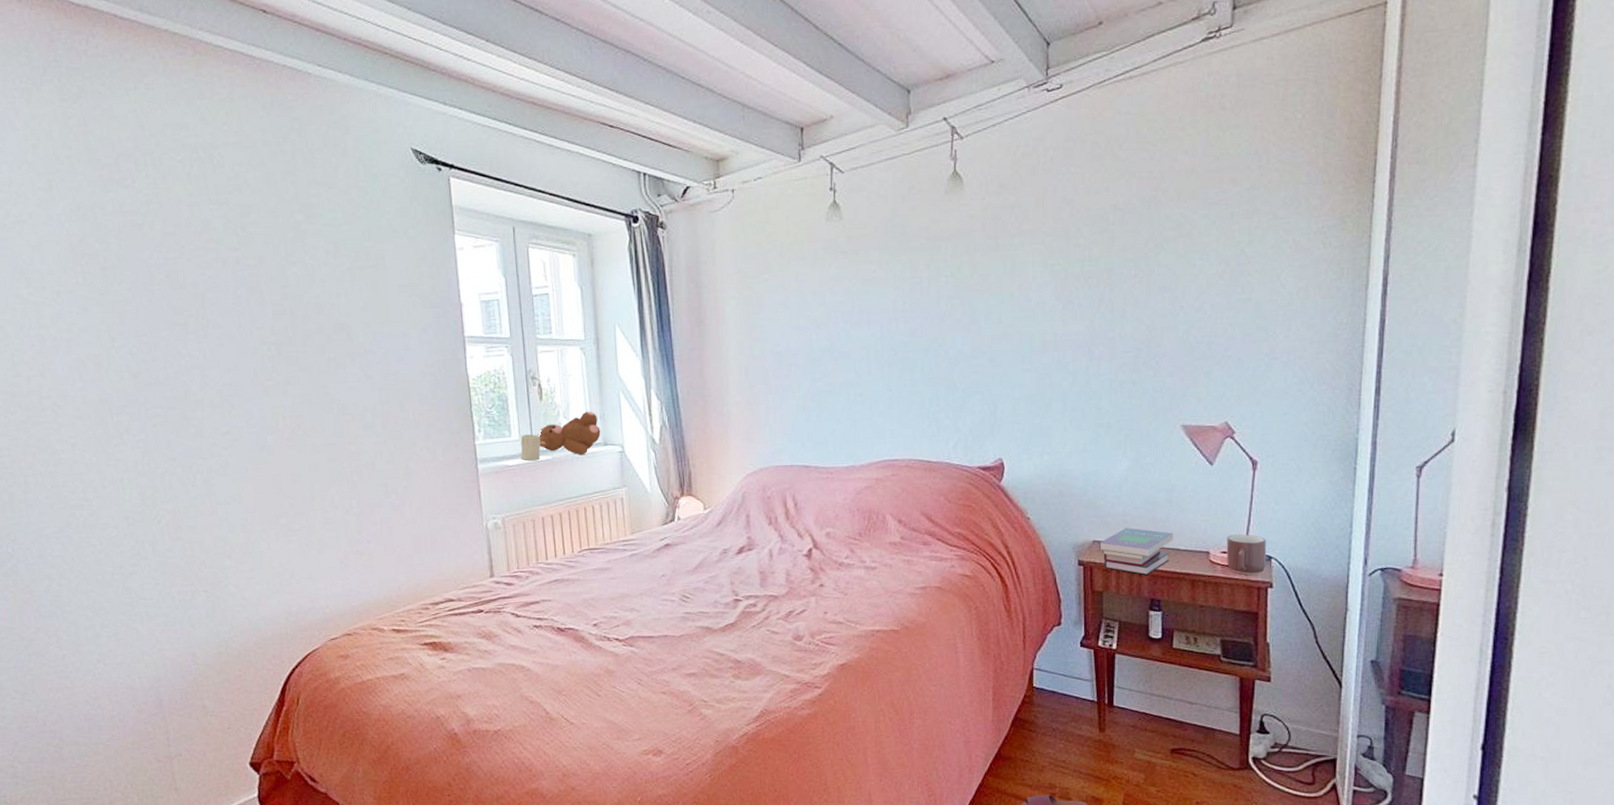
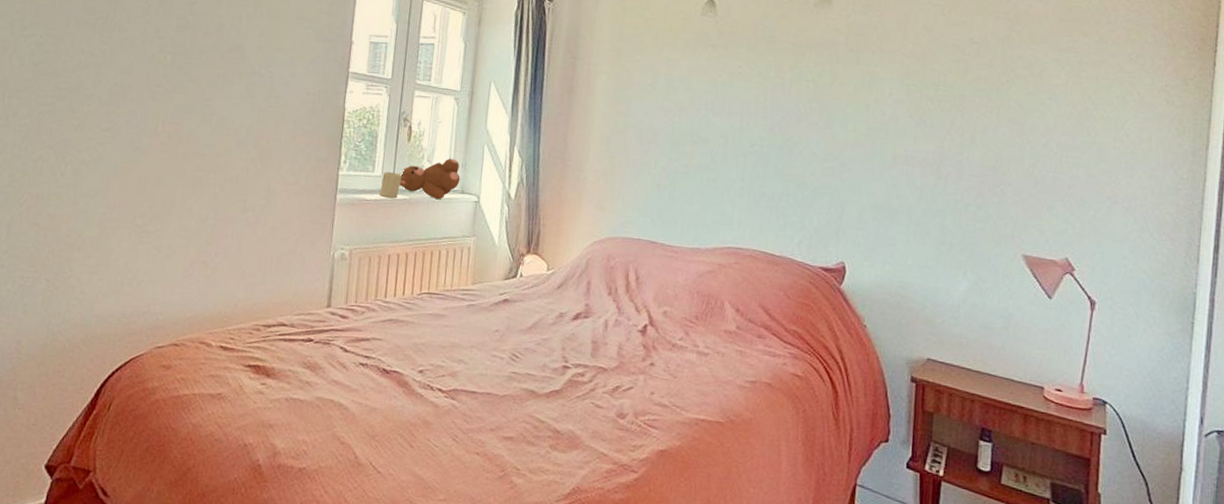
books: present [1099,528,1173,576] -> none [933,350,1009,403]
mug: present [1226,534,1267,576] -> none [1060,372,1102,419]

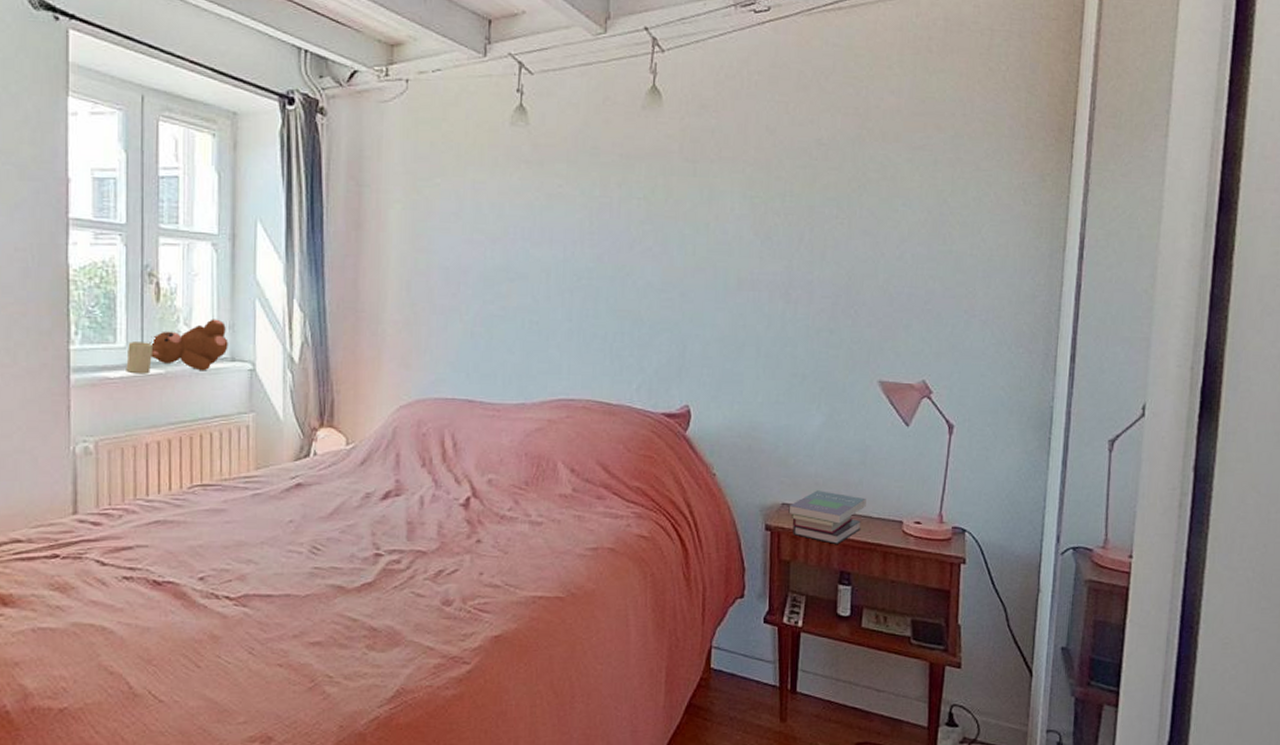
books: none [933,350,1009,403] -> present [788,490,866,545]

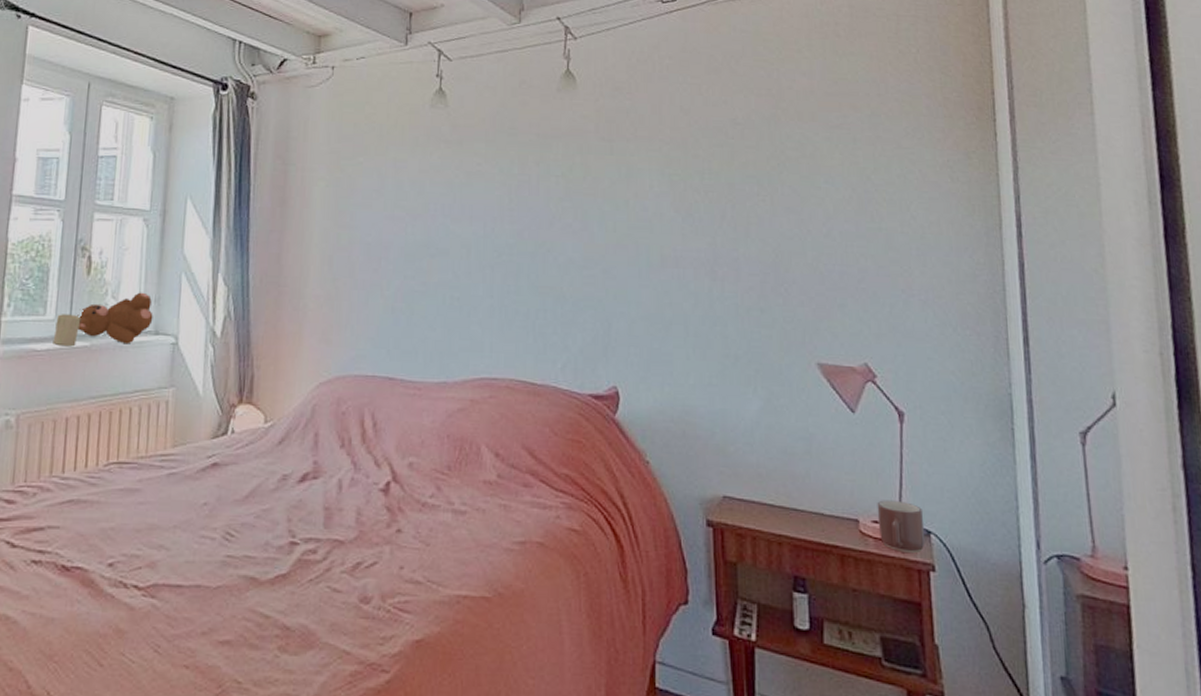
books: present [788,490,866,545] -> none [731,482,816,546]
mug: none [919,503,961,549] -> present [877,500,925,554]

